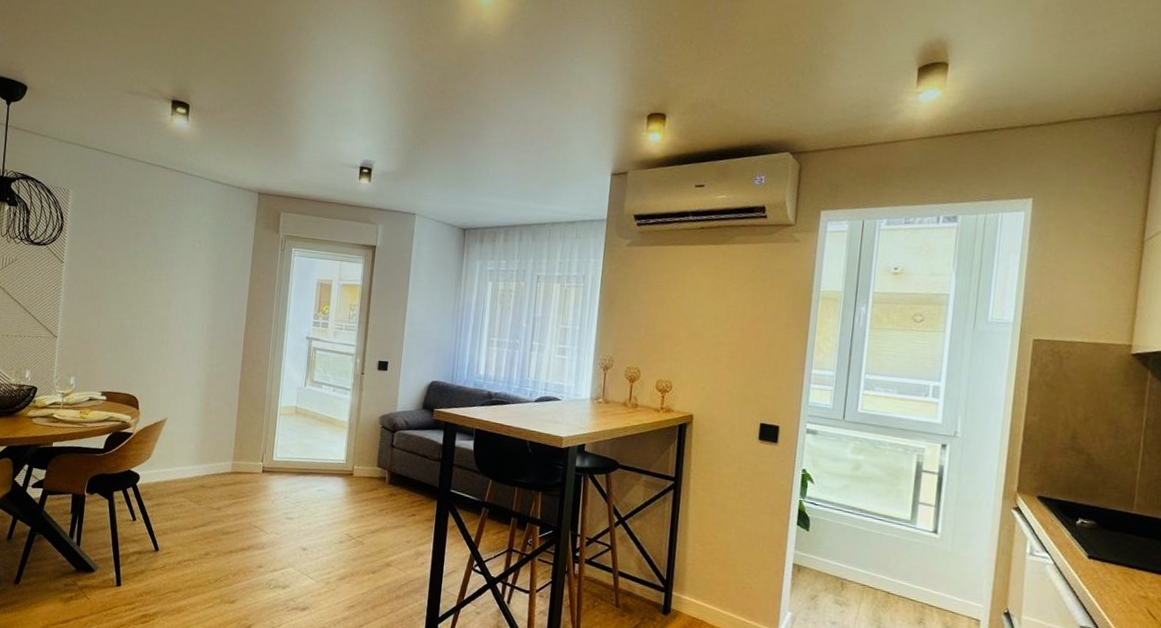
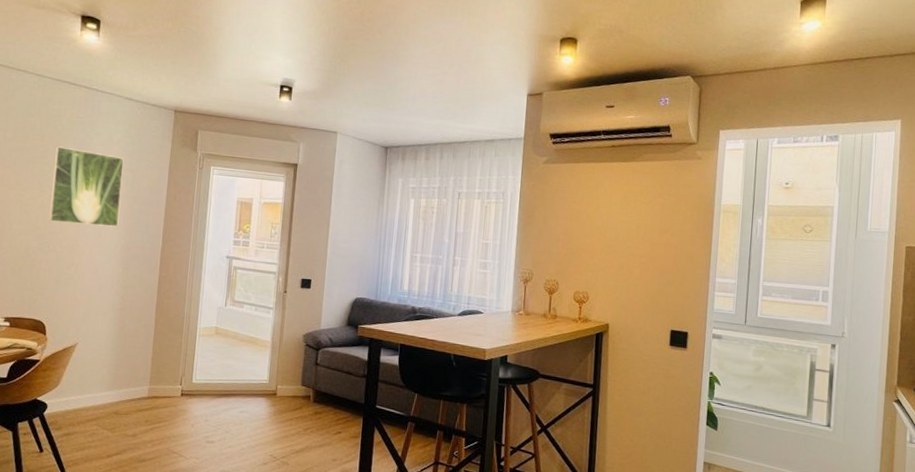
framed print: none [141,228,211,307] -> present [48,146,124,227]

